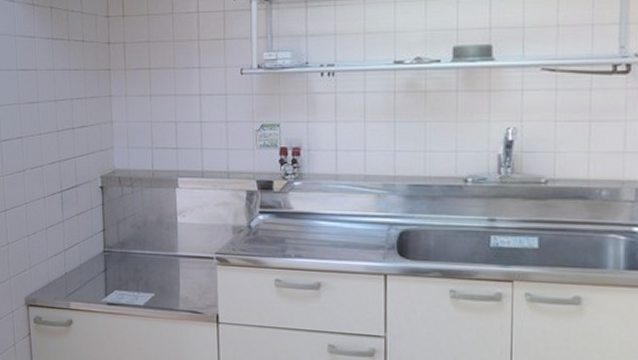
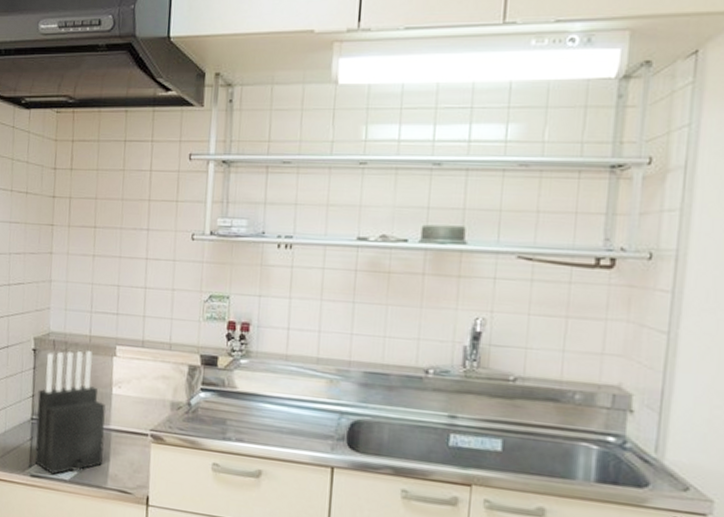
knife block: none [108,185,174,301] -> present [35,351,106,475]

